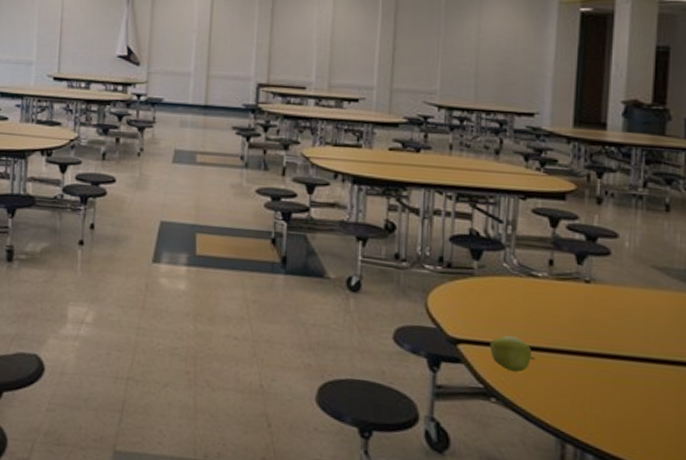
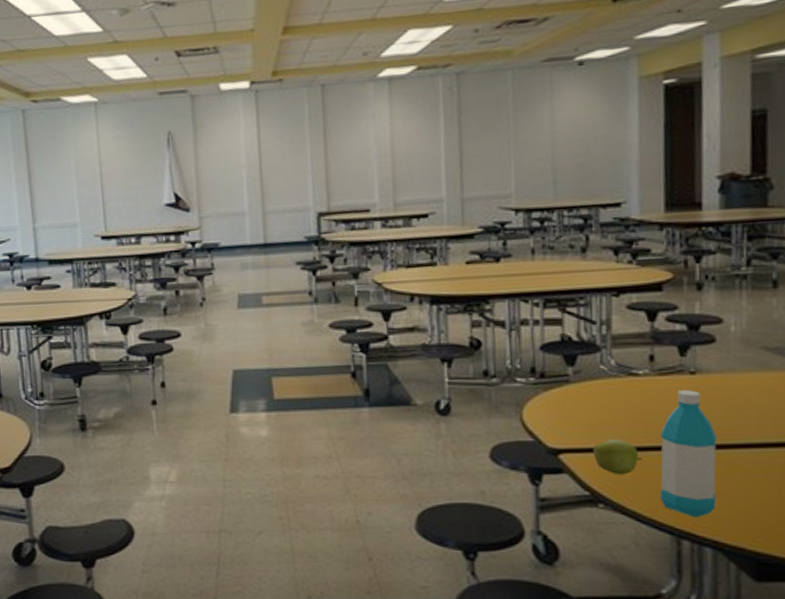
water bottle: none [549,297,606,423] -> present [659,390,718,518]

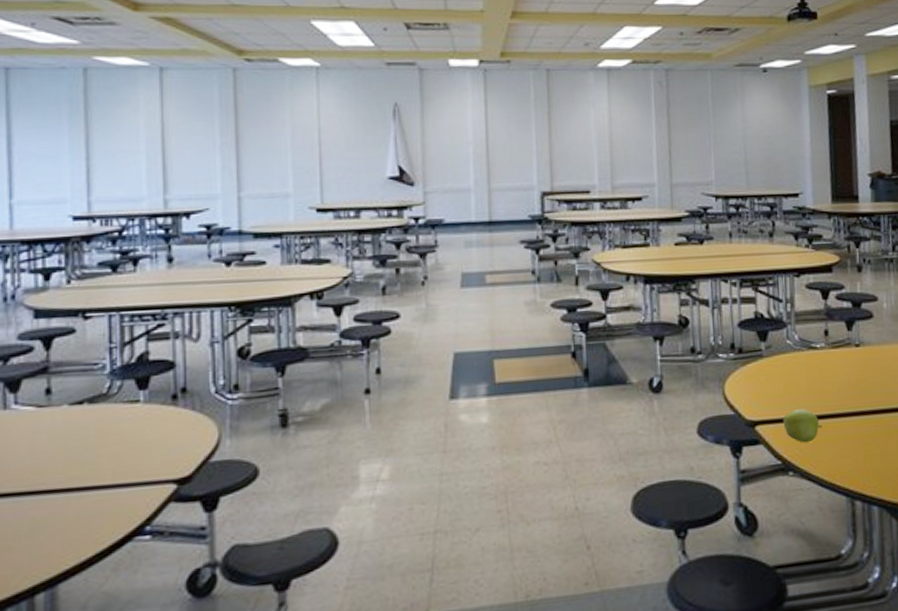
water bottle: present [659,390,718,518] -> none [835,361,880,479]

